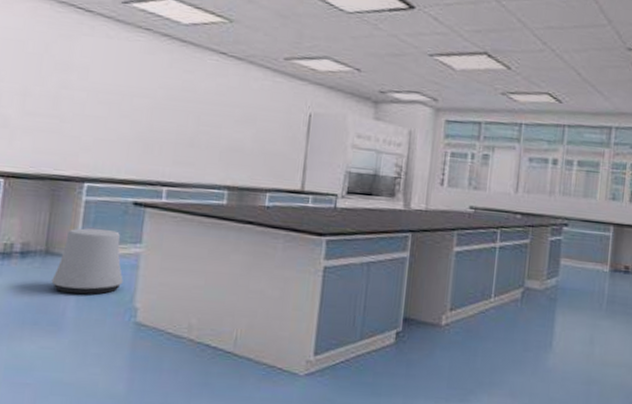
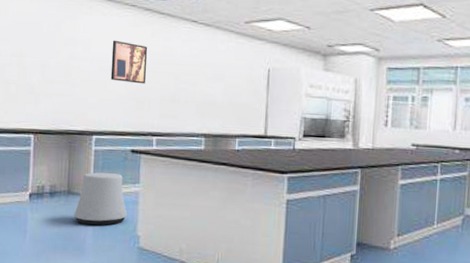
wall art: none [112,68,163,123] -> present [110,40,148,84]

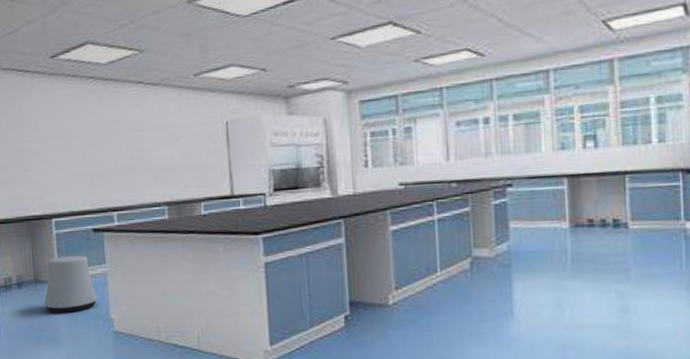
wall art: present [110,40,148,84] -> none [58,115,99,159]

